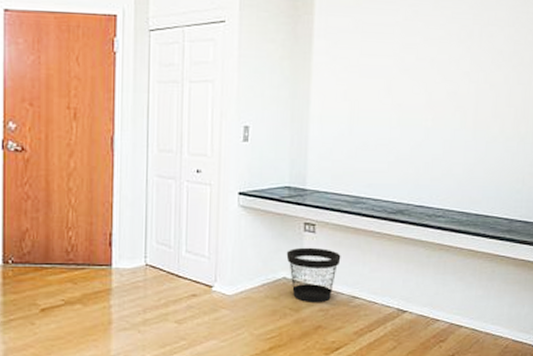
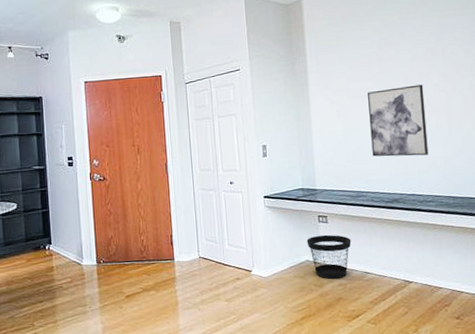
wall art: none [380,70,452,159] -> present [368,84,429,157]

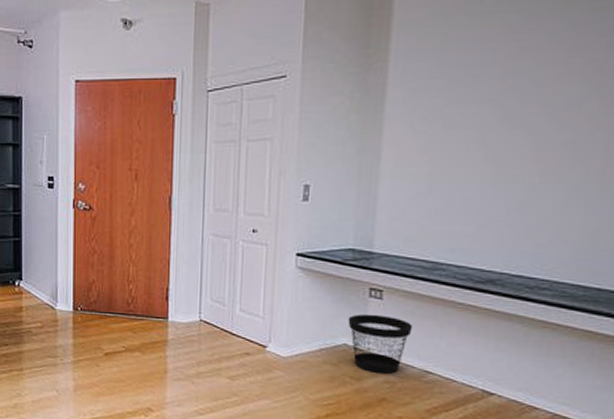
wall art: present [368,84,429,157] -> none [466,116,571,222]

